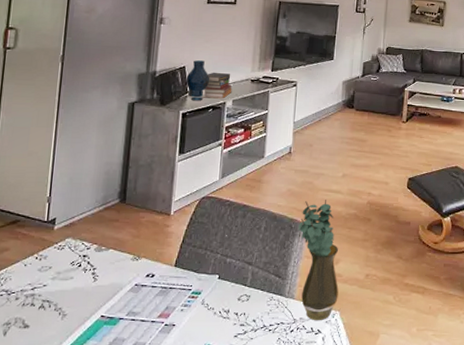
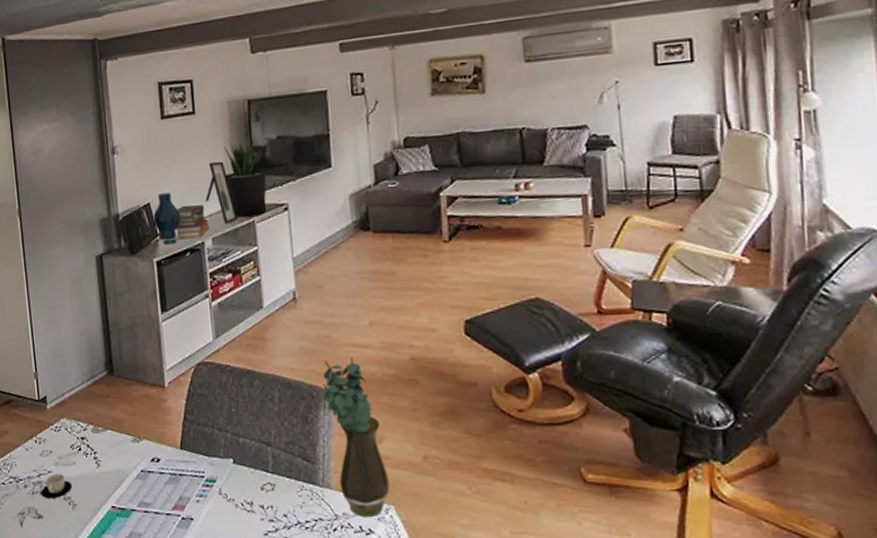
cup: none [32,286,66,310] -> present [41,473,73,499]
picture frame: none [233,42,257,91] -> present [205,161,238,224]
planter: none [252,27,285,88] -> present [224,139,267,217]

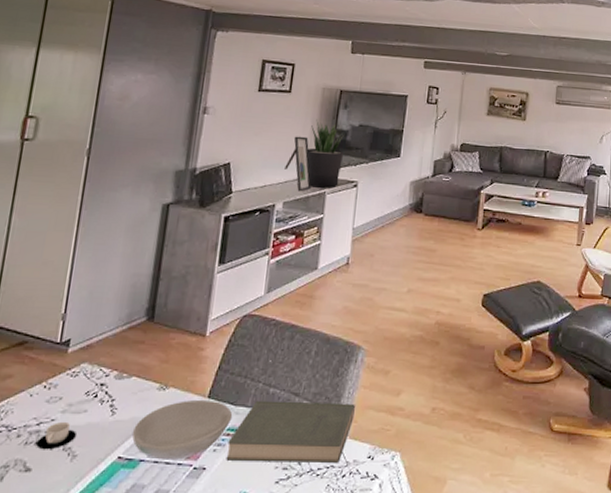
bowl: none [119,451,208,510] -> present [132,399,233,460]
vase: present [153,193,182,245] -> none [230,156,259,203]
books: present [176,205,210,239] -> none [250,169,284,201]
book: none [209,451,335,515] -> present [226,400,355,463]
vase: present [321,358,390,518] -> none [355,319,401,464]

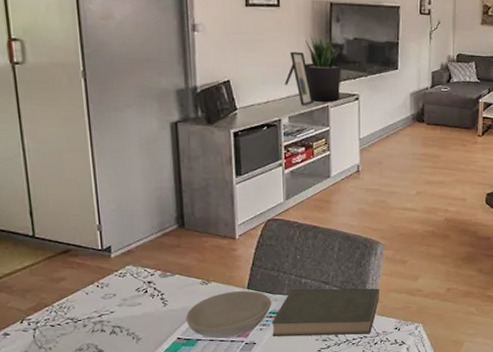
cup: present [36,421,78,450] -> none [102,313,137,336]

